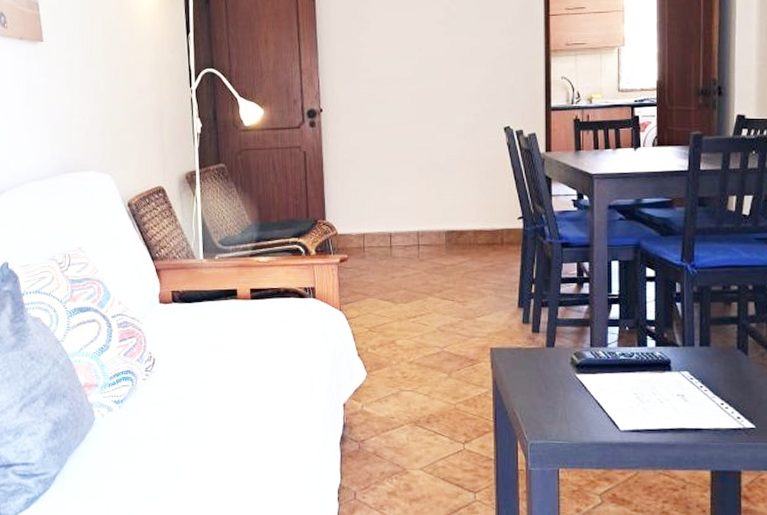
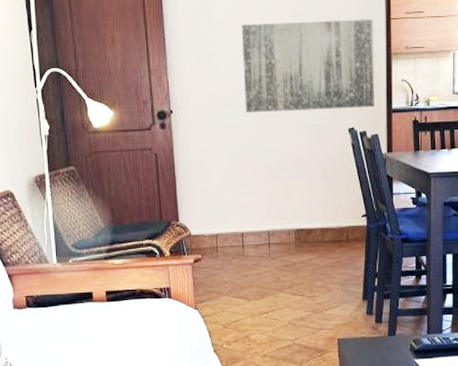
wall art: none [394,16,532,111] -> present [241,19,374,113]

